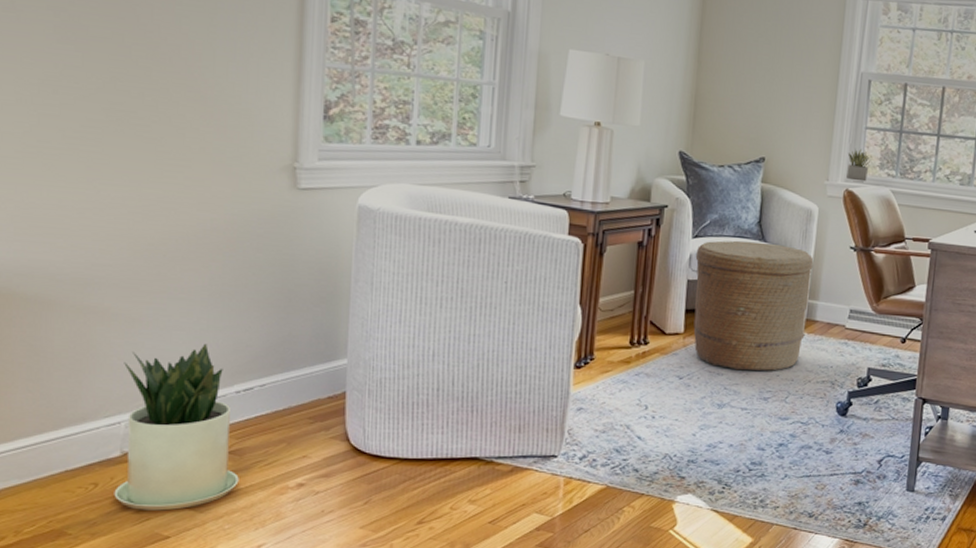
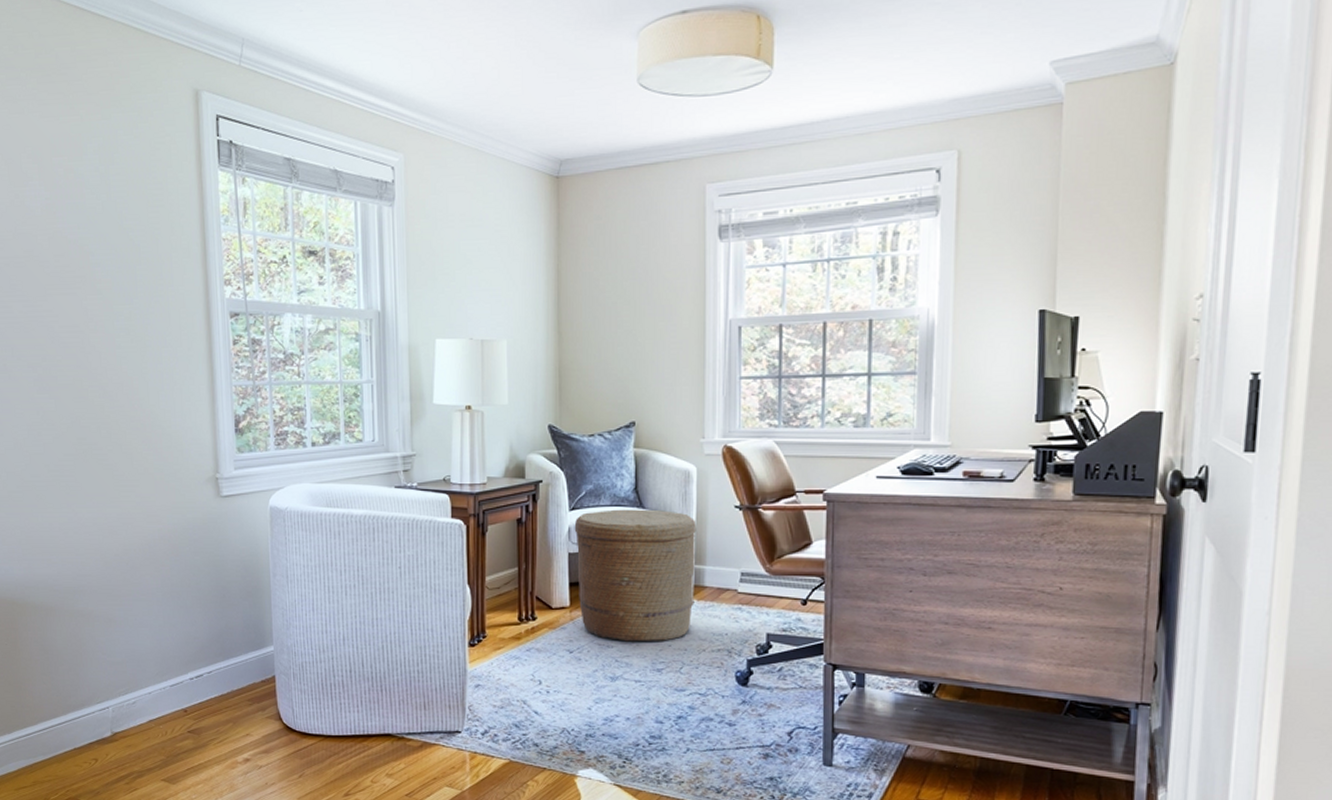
planter: present [114,343,239,511] -> none [106,637,199,782]
succulent plant: present [846,148,870,182] -> none [723,400,748,435]

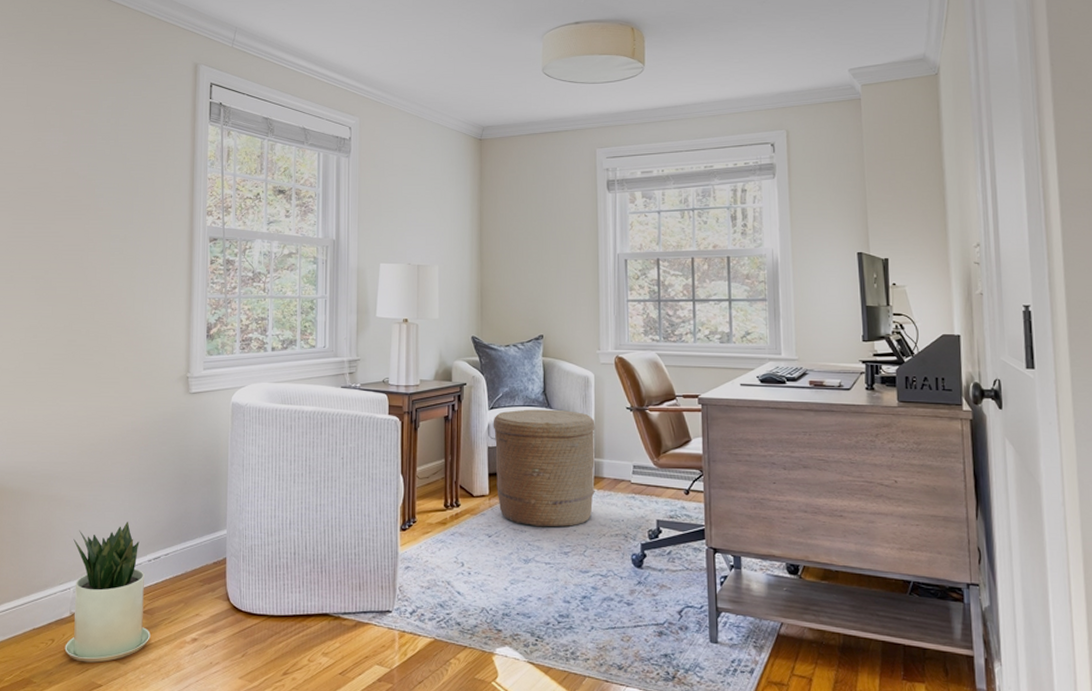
planter: none [106,637,199,782] -> present [64,521,151,663]

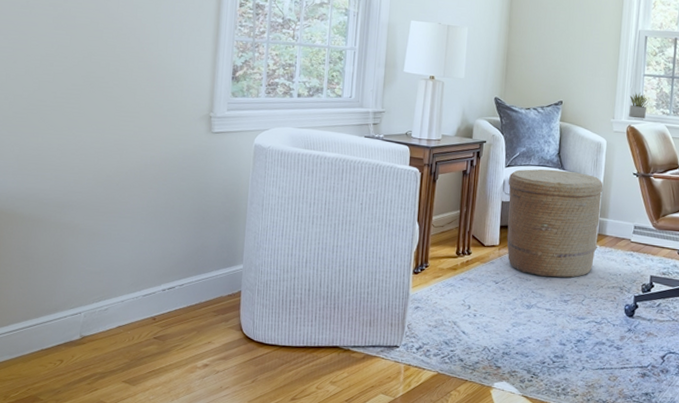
planter: present [64,521,151,663] -> none [73,252,162,383]
succulent plant: none [614,319,635,348] -> present [629,91,648,119]

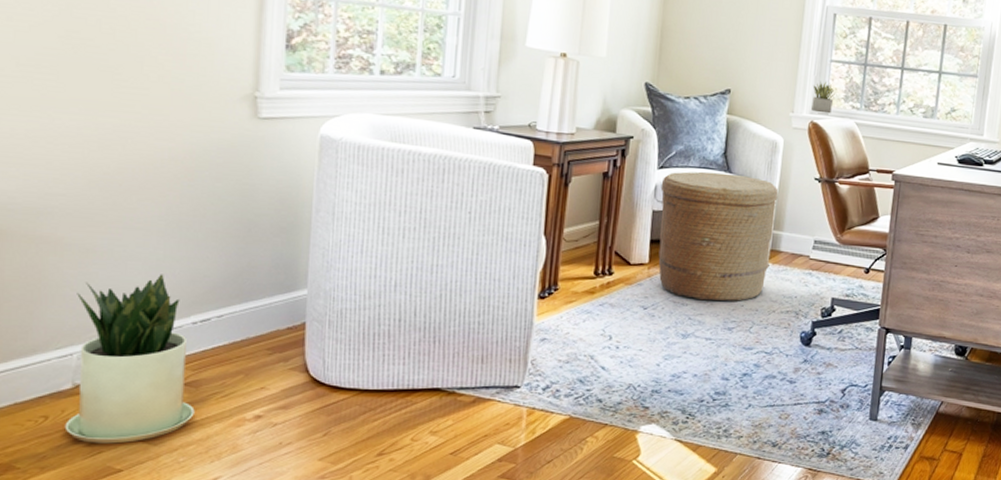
planter: none [73,252,162,383] -> present [64,274,195,444]

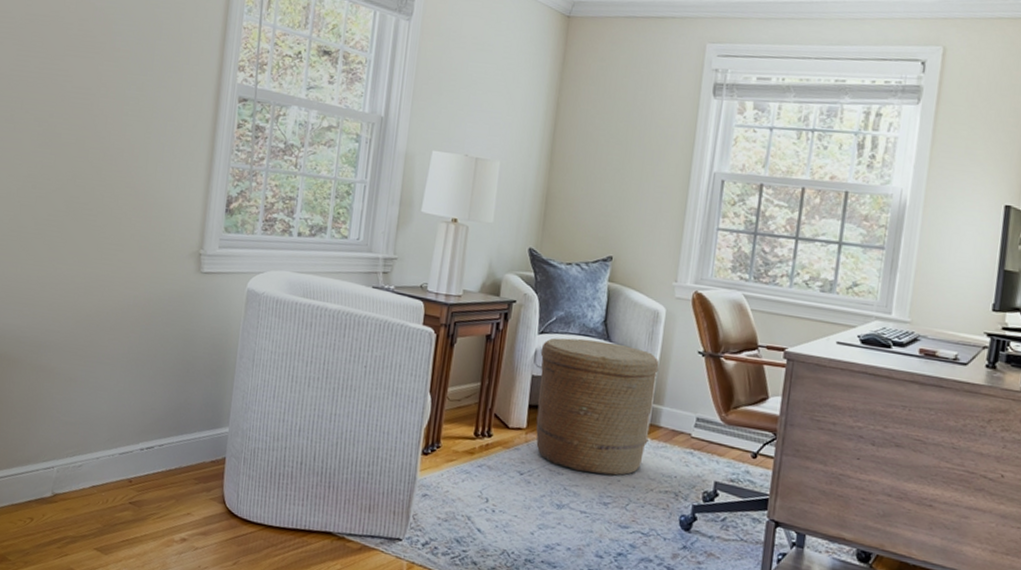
planter: present [64,274,195,444] -> none [43,404,137,549]
succulent plant: present [811,80,835,114] -> none [696,249,721,285]

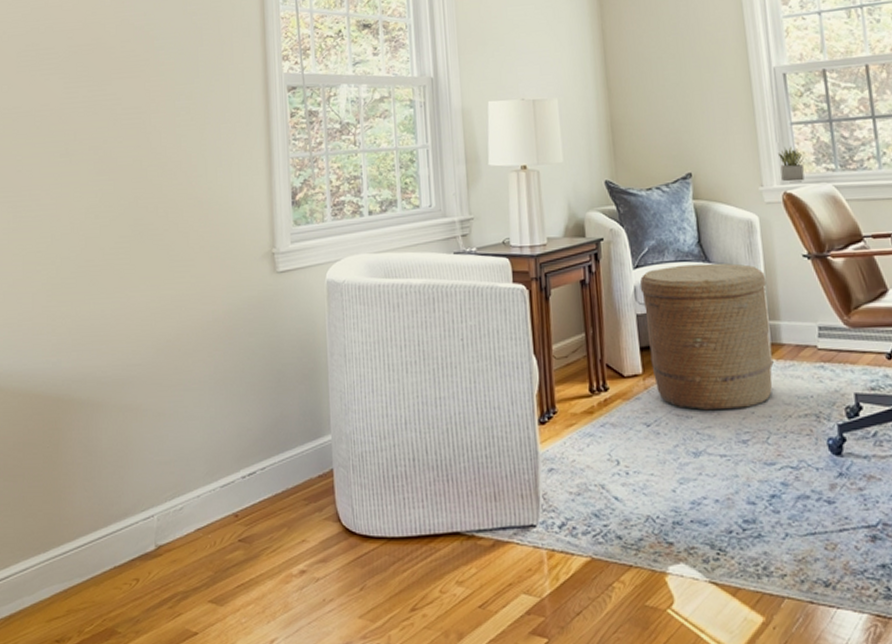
succulent plant: none [696,249,721,285] -> present [777,146,805,182]

